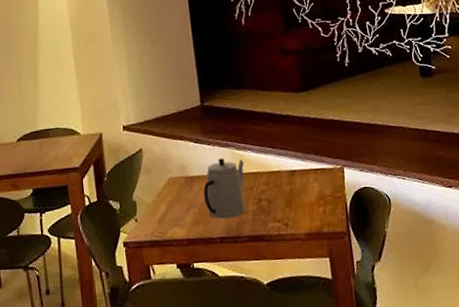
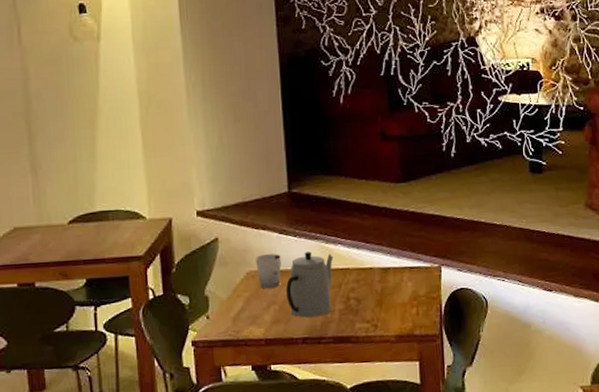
cup: none [174,161,199,193] -> present [255,254,281,288]

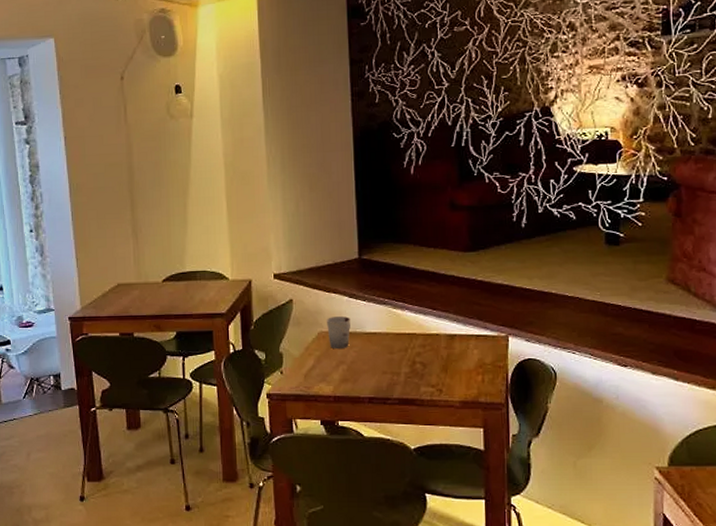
teapot: present [286,252,334,318] -> none [355,316,401,378]

